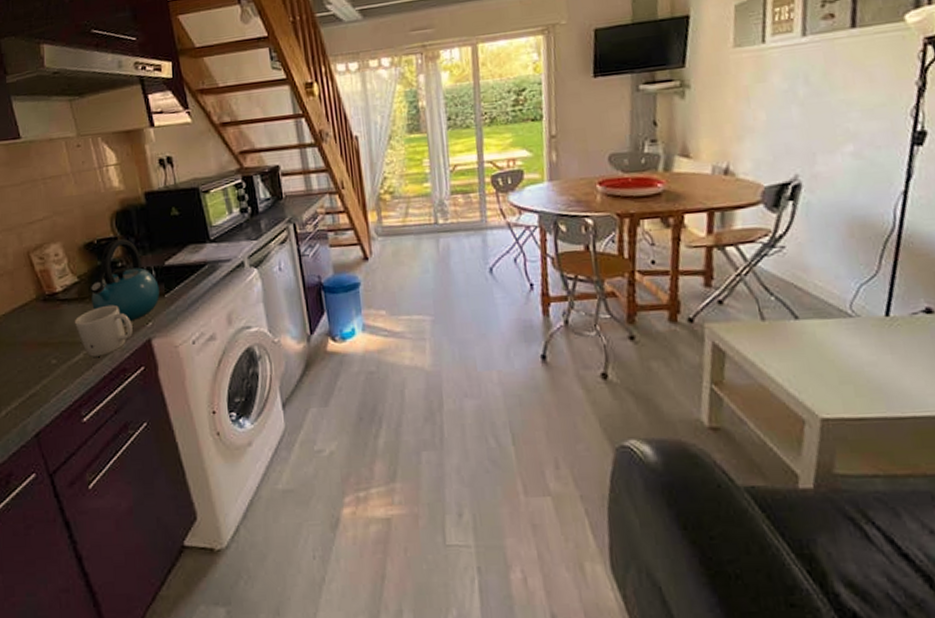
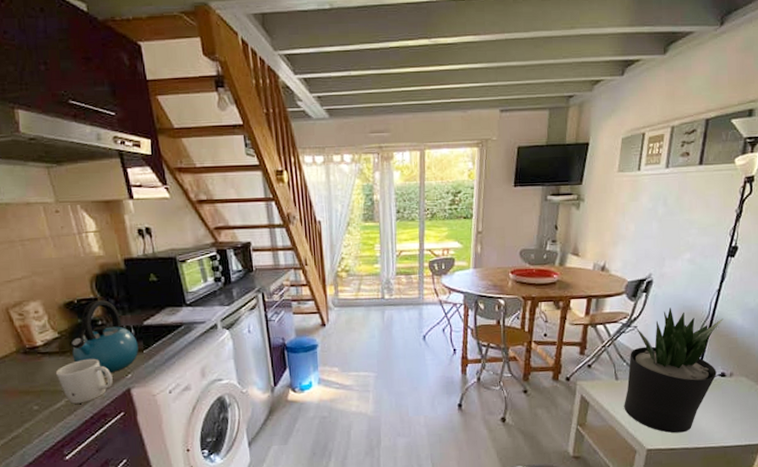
planter: none [778,219,919,396] -> present [624,308,723,433]

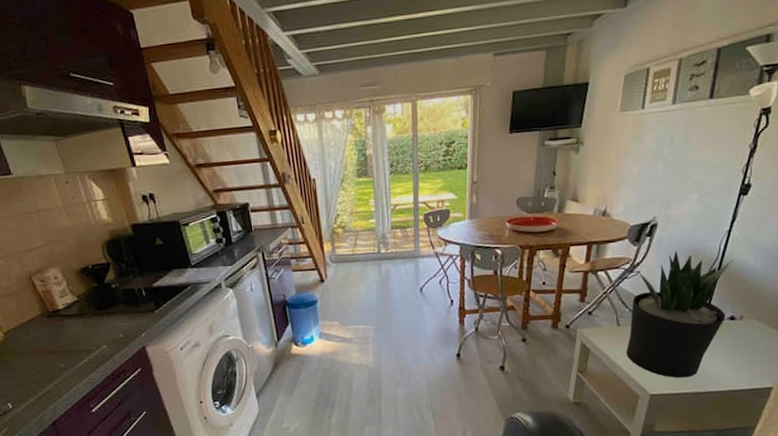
mug: present [55,358,113,405] -> none [77,319,129,363]
kettle: present [70,300,138,375] -> none [88,264,150,335]

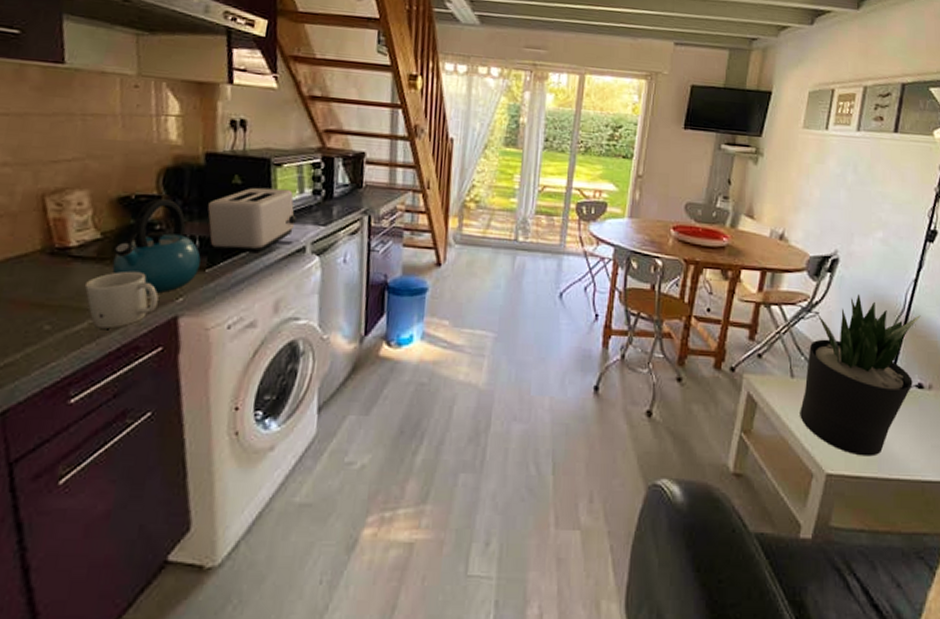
mug: none [77,319,129,363] -> present [84,270,159,330]
kettle: none [88,264,150,335] -> present [112,199,201,295]
toaster: none [144,242,209,297] -> present [207,187,296,253]

